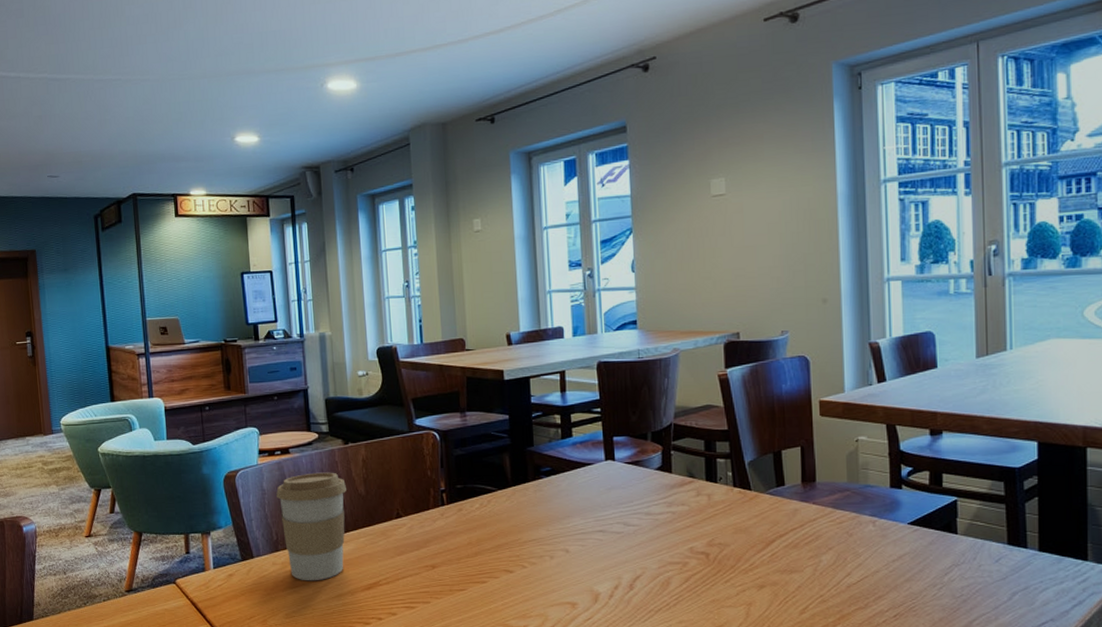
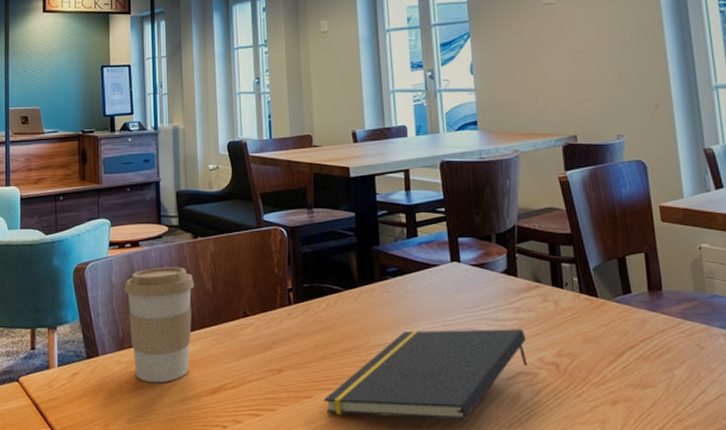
notepad: none [476,522,678,607] -> present [323,329,528,420]

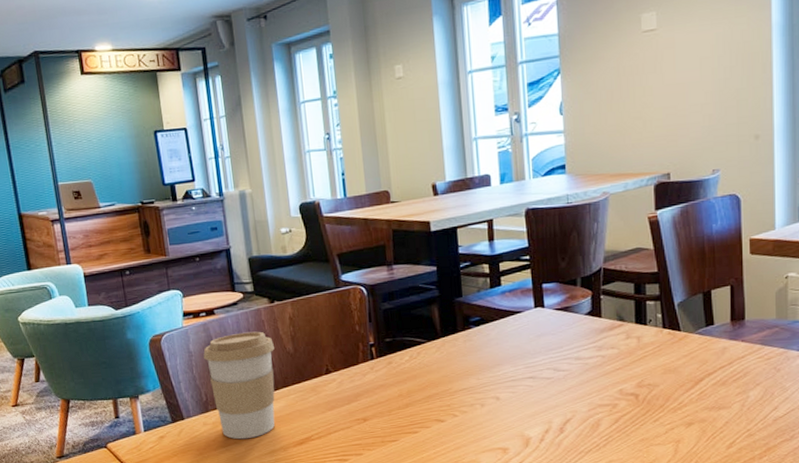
notepad: present [323,329,528,420] -> none [408,365,608,454]

